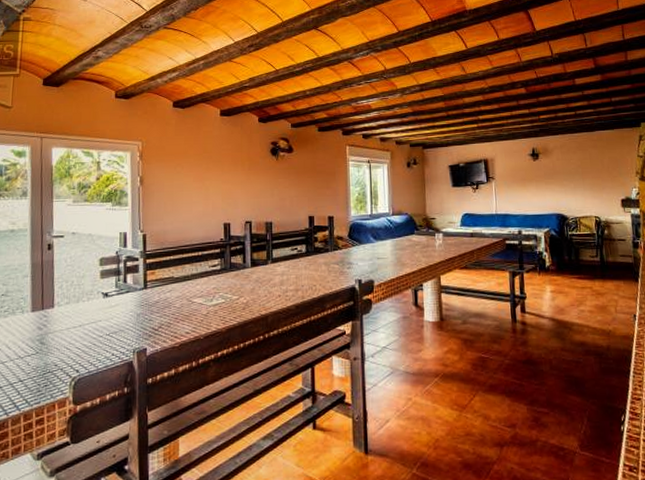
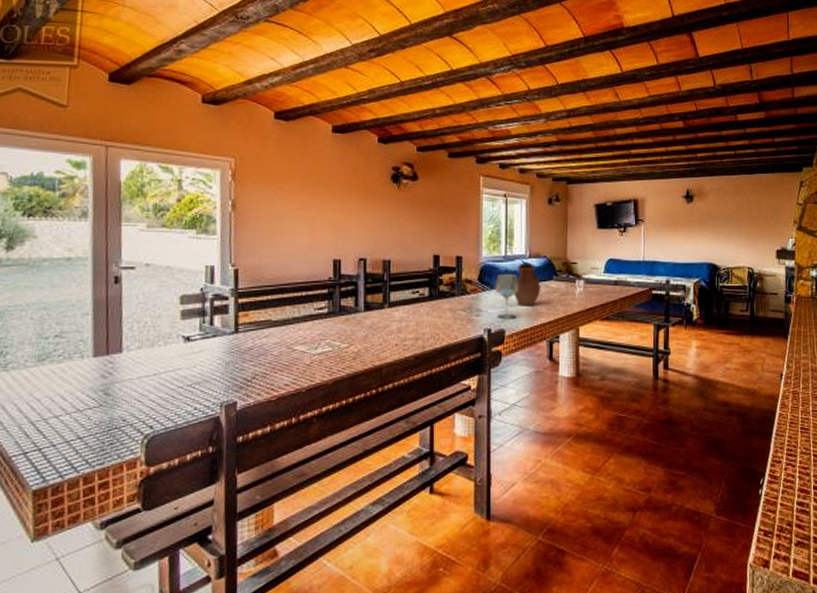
wine glass: none [363,230,385,271] -> present [495,273,520,319]
jug: none [380,219,405,259] -> present [514,262,541,306]

